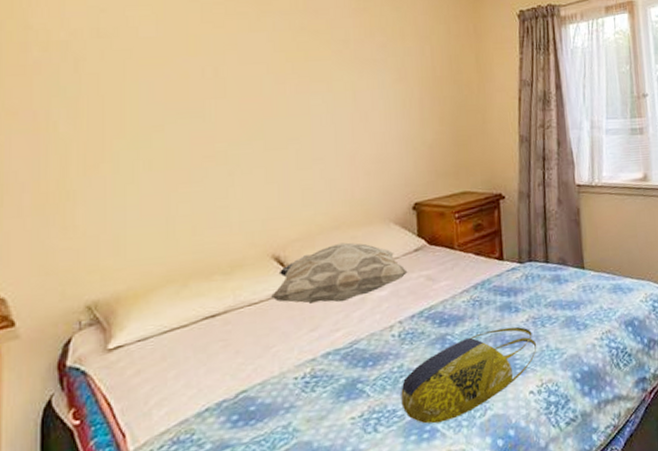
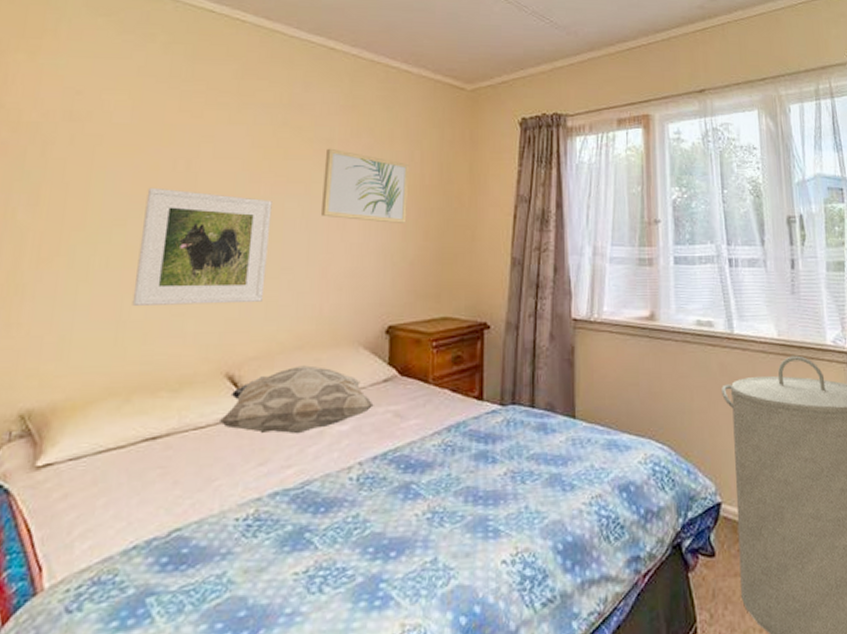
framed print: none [178,94,299,202] -> present [132,187,272,306]
wall art: none [343,48,423,113] -> present [320,148,410,223]
tote bag: present [401,326,537,424] -> none [353,480,514,590]

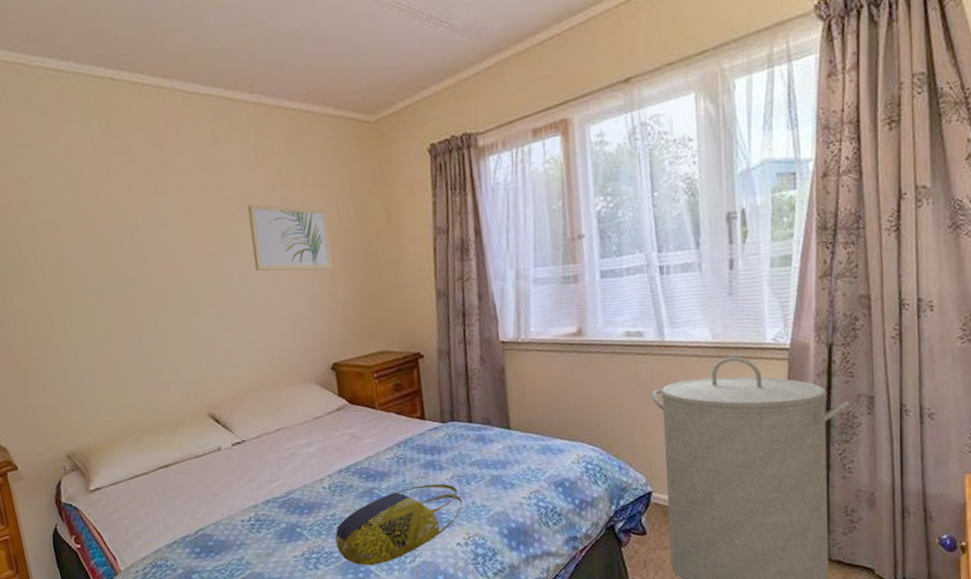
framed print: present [132,187,272,306] -> none [106,261,223,365]
decorative pillow: present [218,365,374,434] -> none [211,402,332,457]
tote bag: none [353,480,514,590] -> present [335,483,463,566]

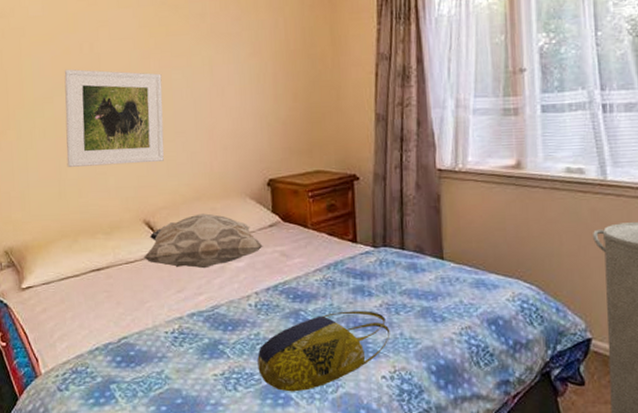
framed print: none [106,261,223,365] -> present [64,69,165,167]
decorative pillow: none [211,402,332,457] -> present [143,213,263,269]
wall art: present [247,204,333,271] -> none [200,22,277,88]

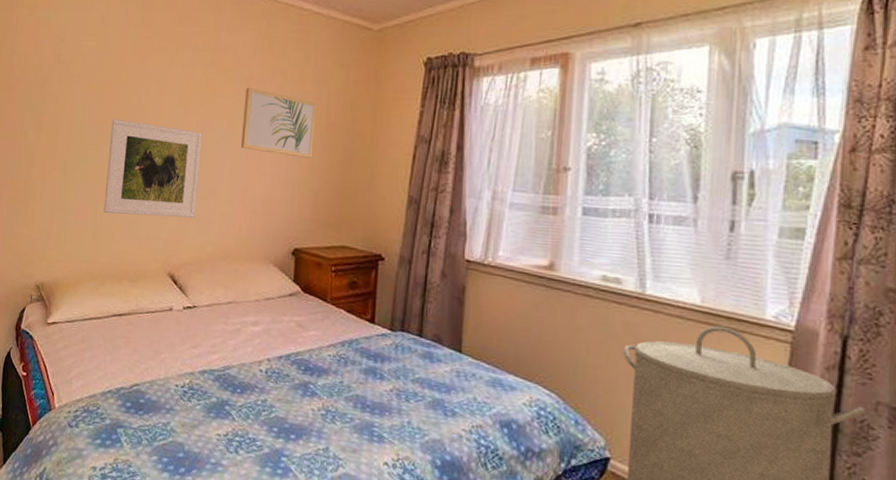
decorative pillow: present [143,213,263,269] -> none [163,273,281,329]
wall art: none [200,22,277,88] -> present [240,87,317,158]
tote bag: present [257,310,391,392] -> none [261,390,398,465]

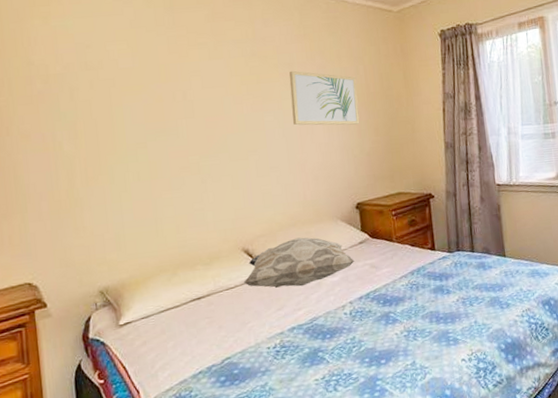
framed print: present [103,118,203,218] -> none [157,115,260,206]
decorative pillow: none [163,273,281,329] -> present [243,237,355,288]

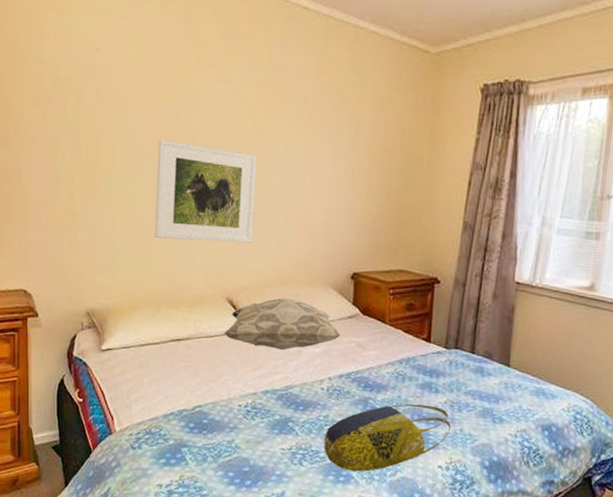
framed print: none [157,115,260,206] -> present [155,138,257,243]
wall art: present [289,70,360,126] -> none [297,109,375,183]
tote bag: none [354,305,467,385] -> present [324,404,451,472]

